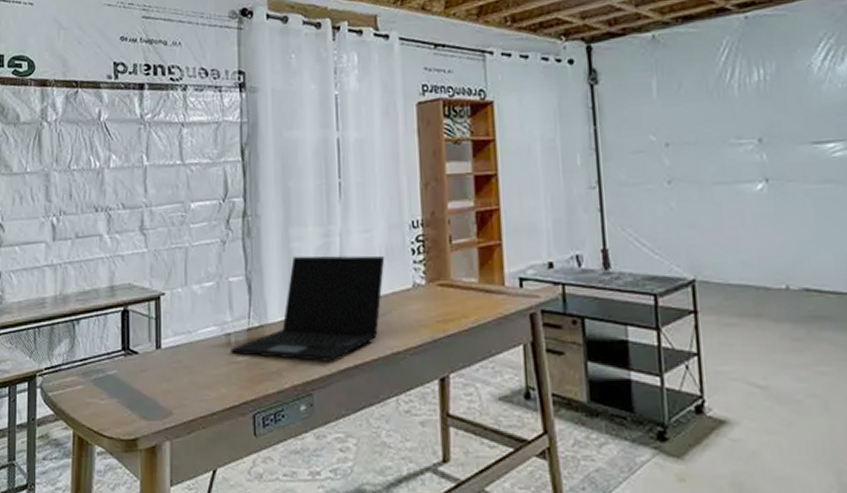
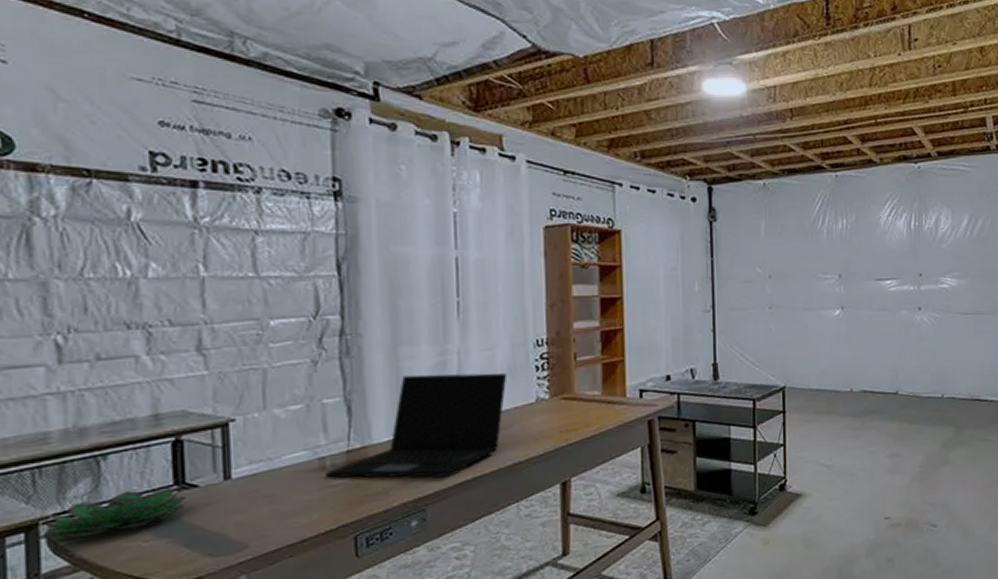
succulent plant: none [38,351,130,390] -> present [43,486,186,539]

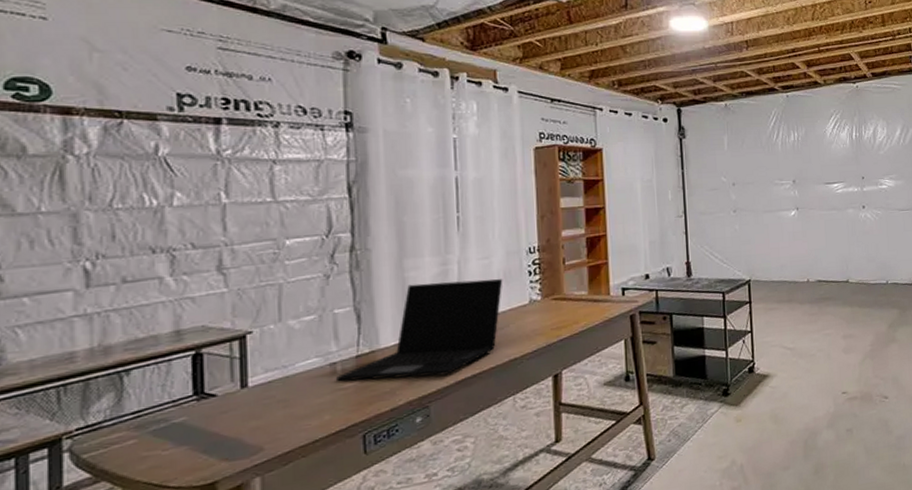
succulent plant: present [43,486,186,539] -> none [66,397,205,453]

